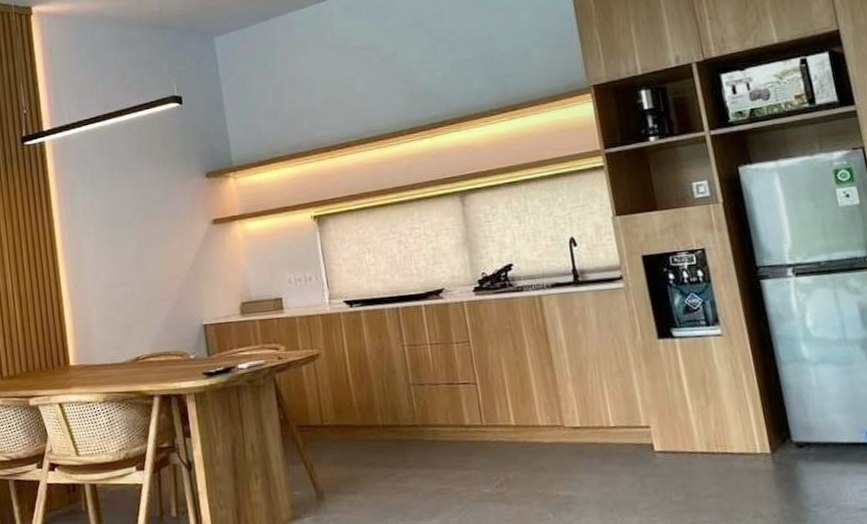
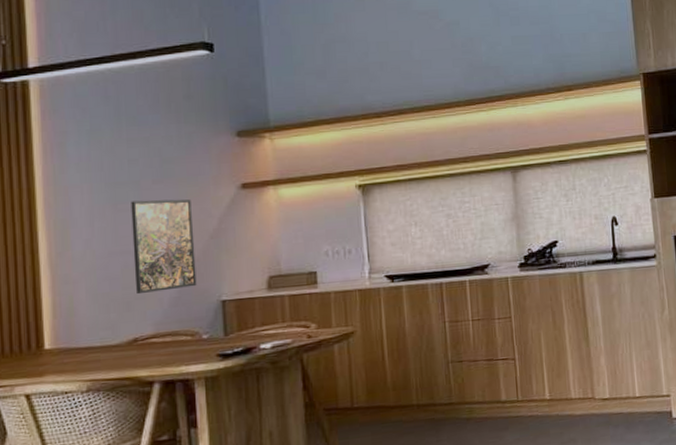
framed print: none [126,235,182,320] -> present [131,199,197,295]

